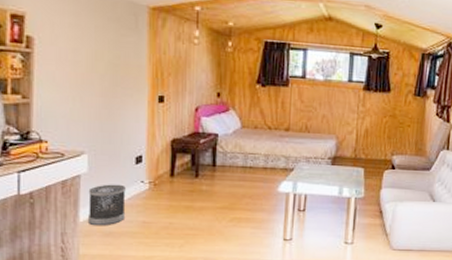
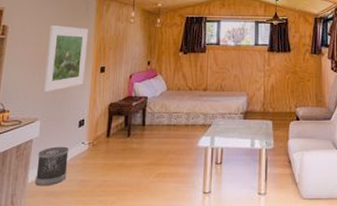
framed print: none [87,40,140,122] -> present [43,25,88,92]

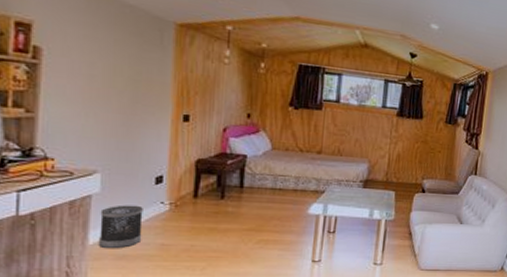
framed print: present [43,25,88,92] -> none [102,54,164,140]

